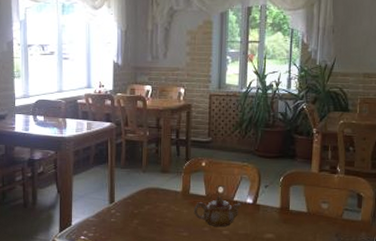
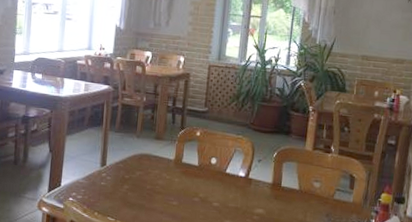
teapot: present [193,196,242,227] -> none [185,166,234,199]

